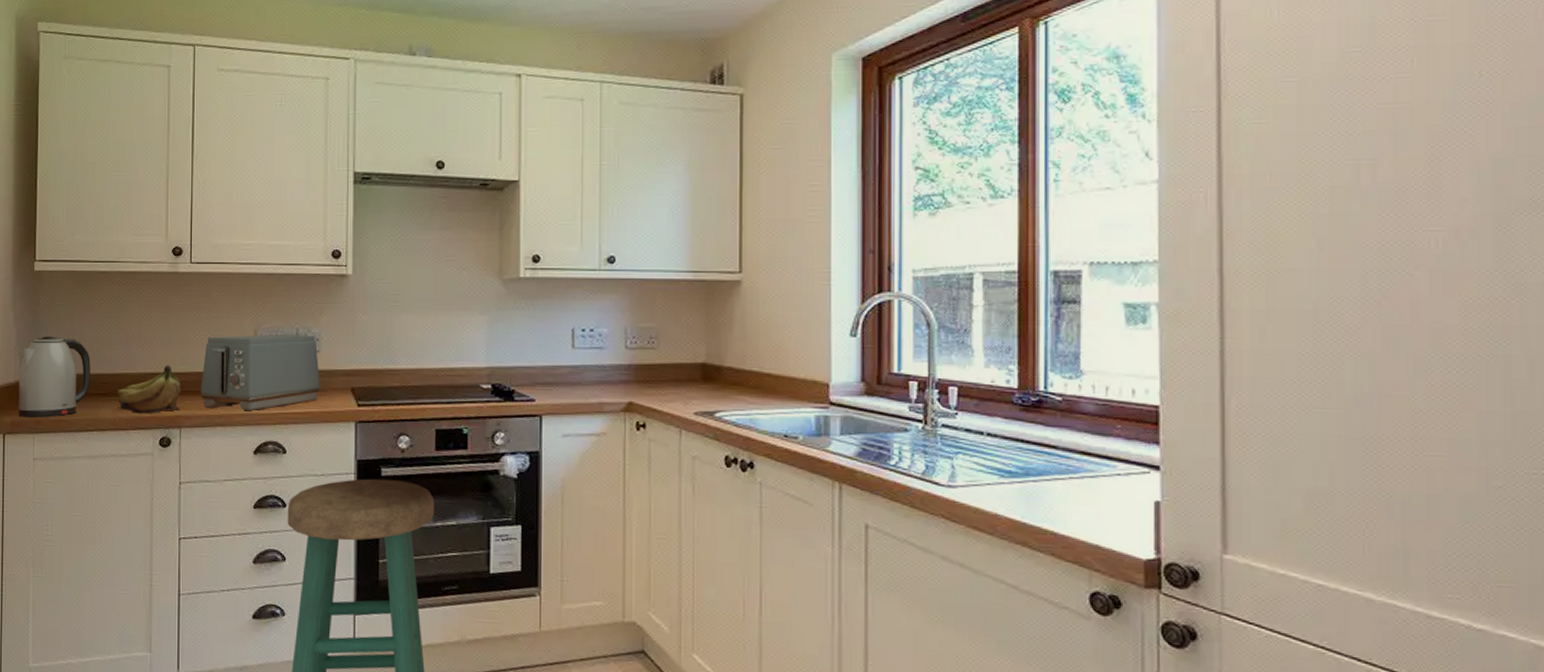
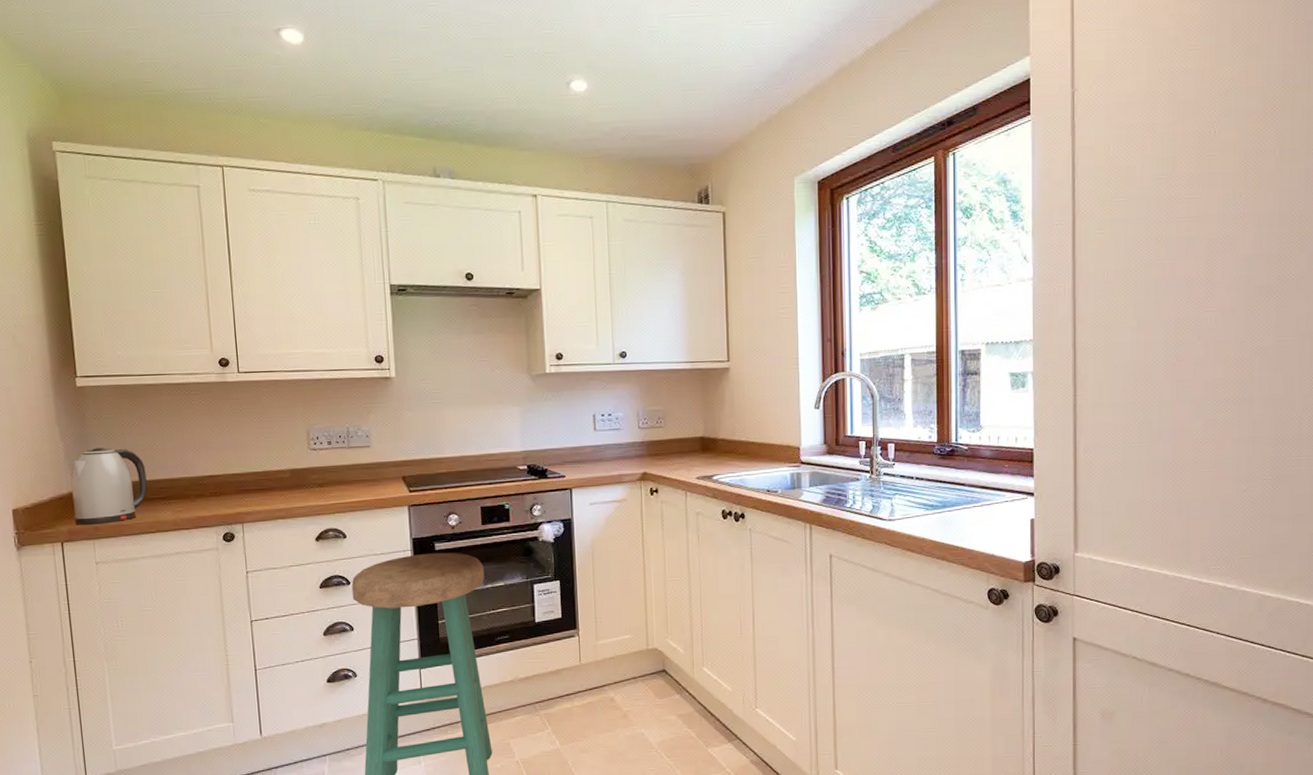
fruit: present [116,365,181,415] -> none [175,468,241,514]
toaster: present [200,334,320,412] -> none [259,432,374,504]

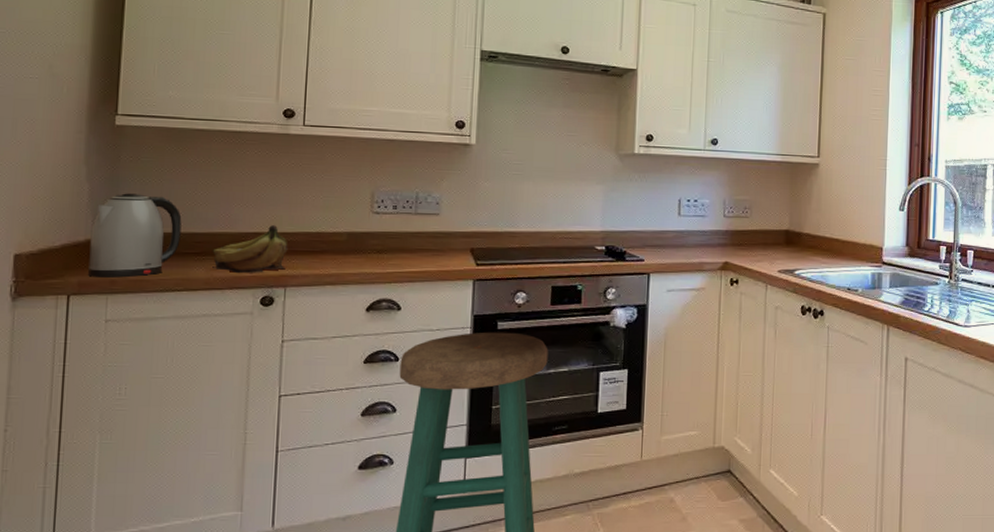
fruit: none [175,468,241,514] -> present [212,225,288,274]

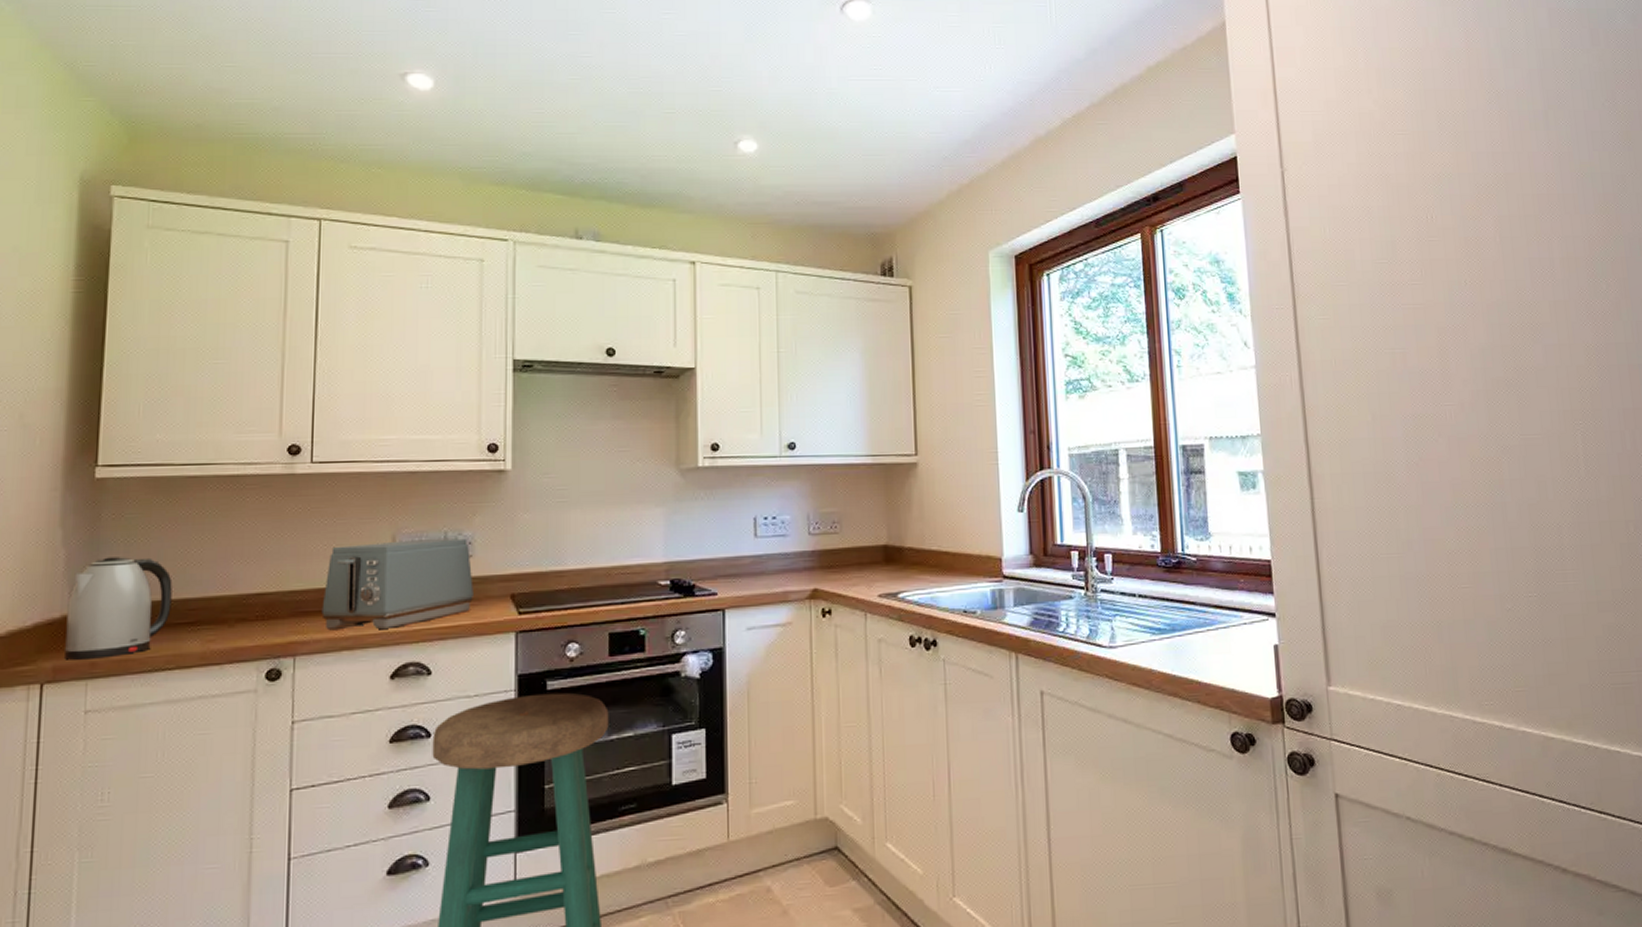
fruit: present [212,225,288,274] -> none [208,583,297,645]
toaster: none [309,197,439,271] -> present [321,538,473,631]

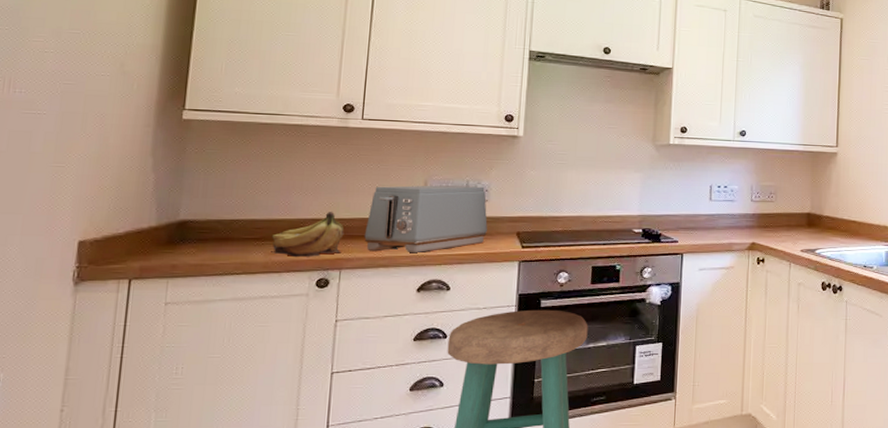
kettle: present [63,557,173,662] -> none [149,183,243,263]
fruit: none [208,583,297,645] -> present [271,212,345,258]

